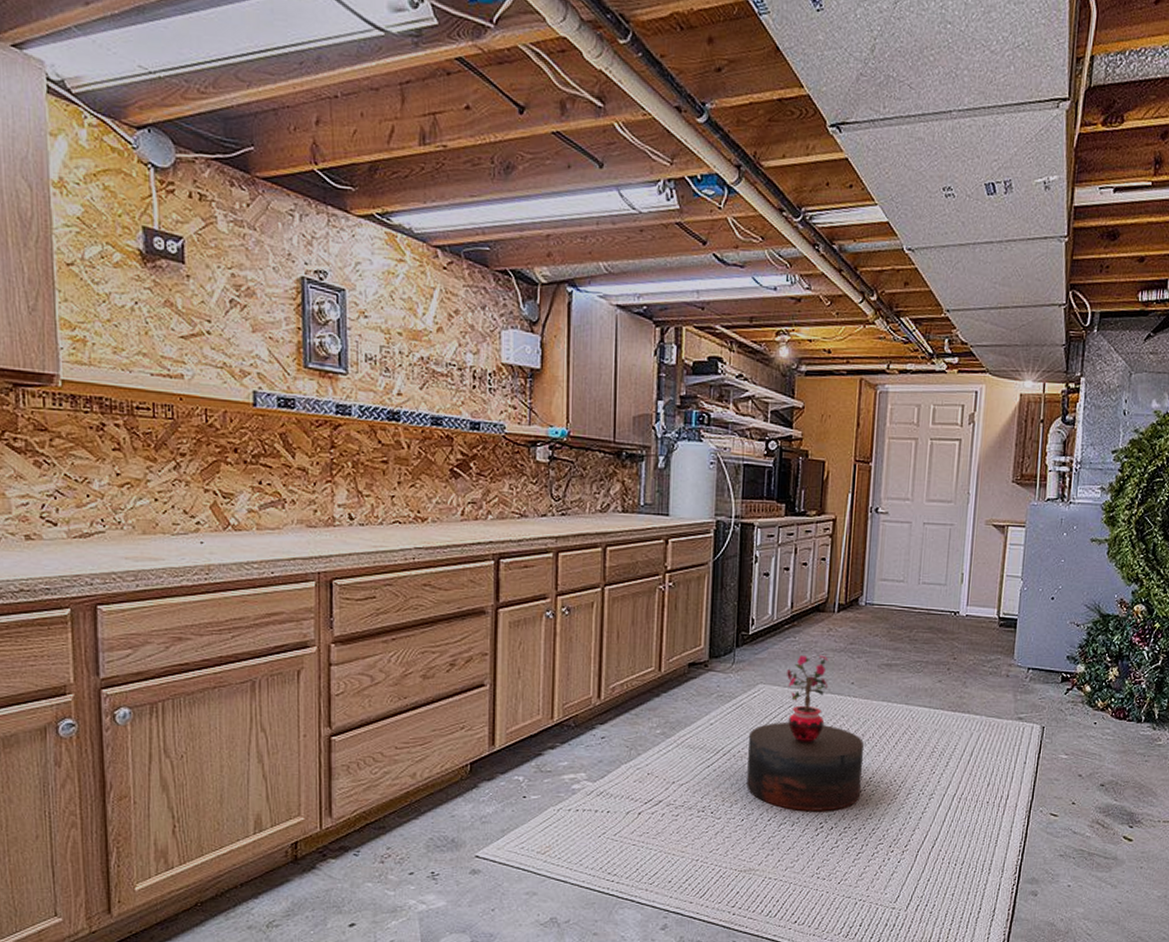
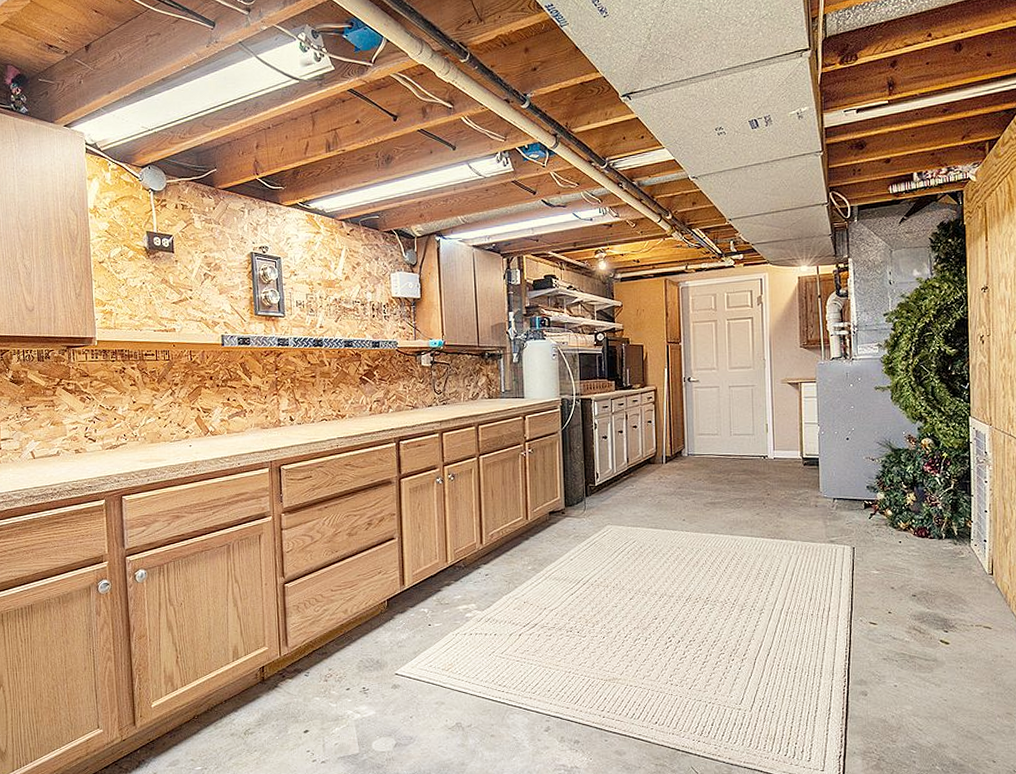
stool: present [747,721,864,811] -> none [603,554,701,628]
potted plant: present [785,654,829,744] -> none [628,497,664,572]

